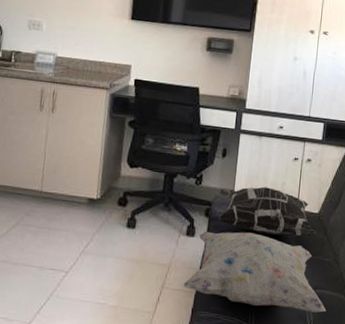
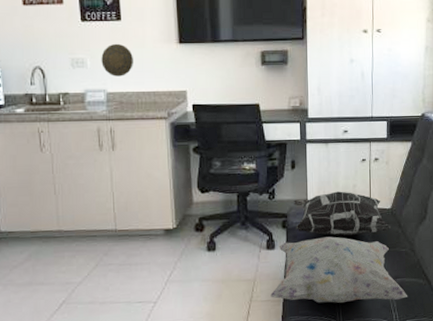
decorative plate: none [56,11,87,44] -> present [101,43,133,77]

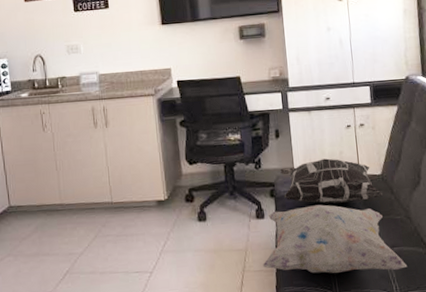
decorative plate: present [101,43,133,77] -> none [93,29,122,59]

